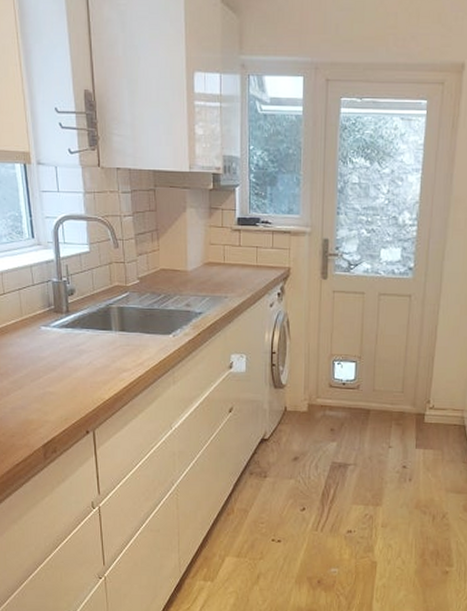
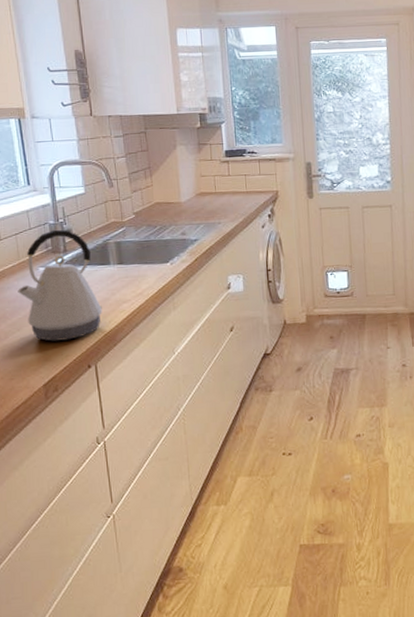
kettle: none [20,288,102,404] -> present [18,229,102,341]

